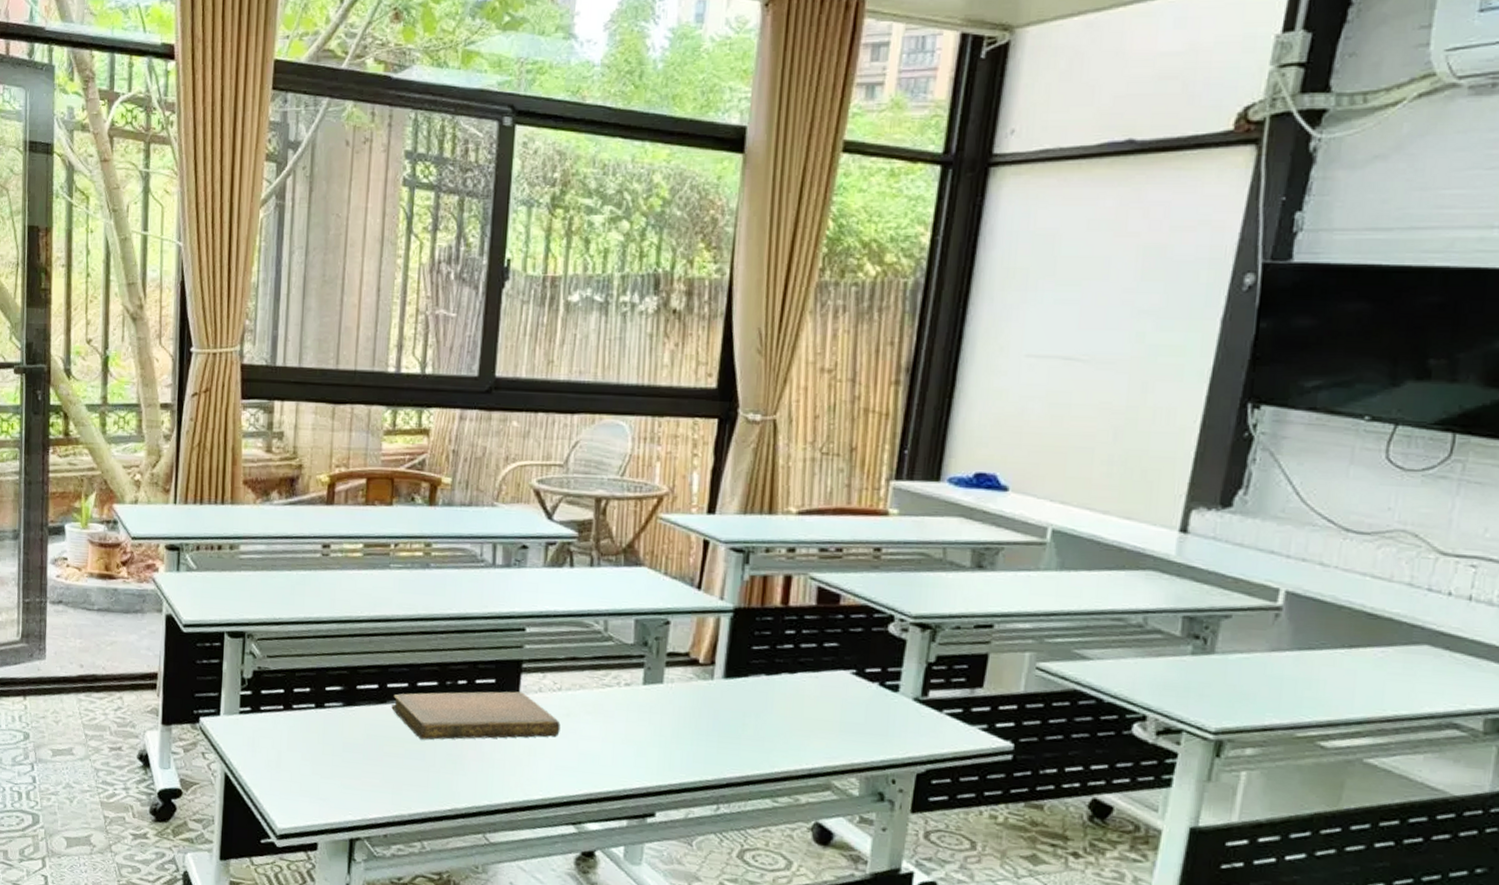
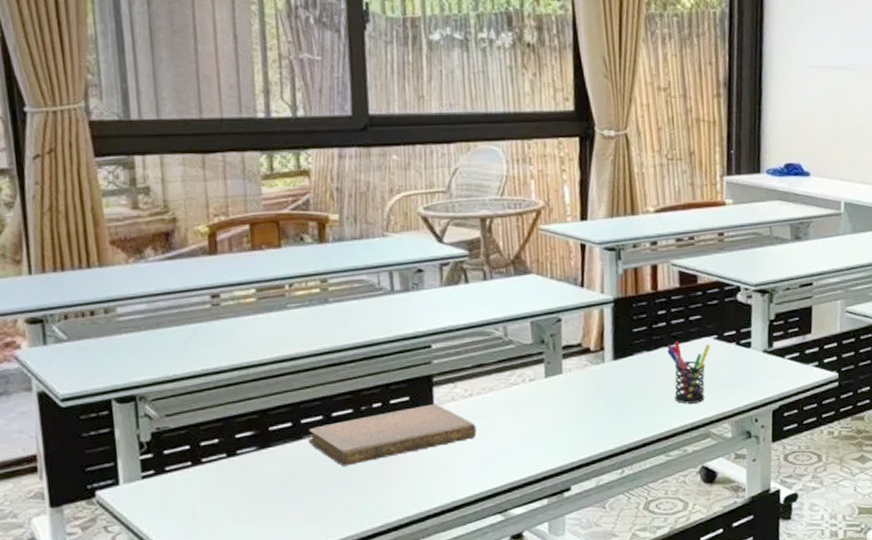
pen holder: none [790,668,846,747] -> present [667,341,710,404]

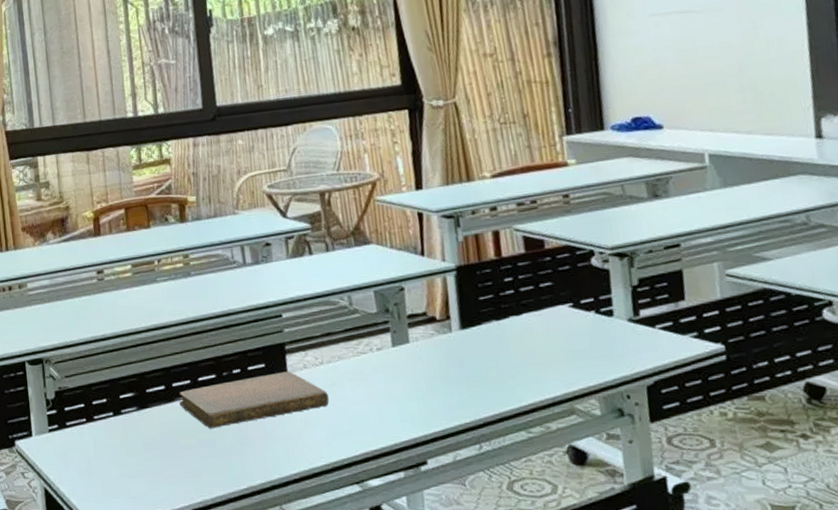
pen holder: present [667,341,710,404] -> none [517,309,566,377]

